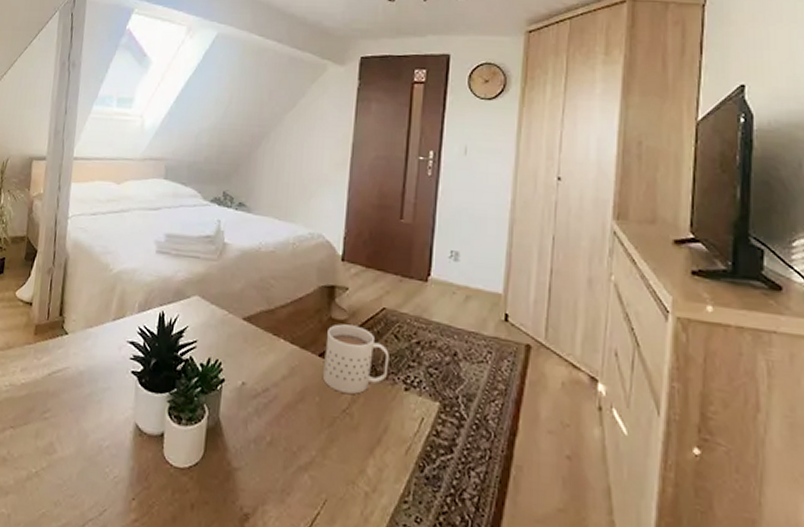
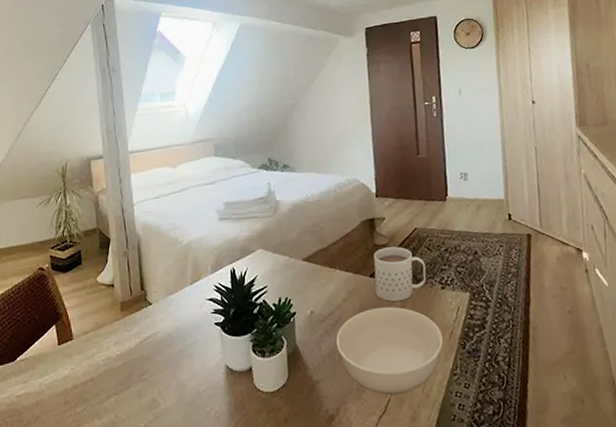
bowl: none [265,395,398,510] -> present [336,306,444,395]

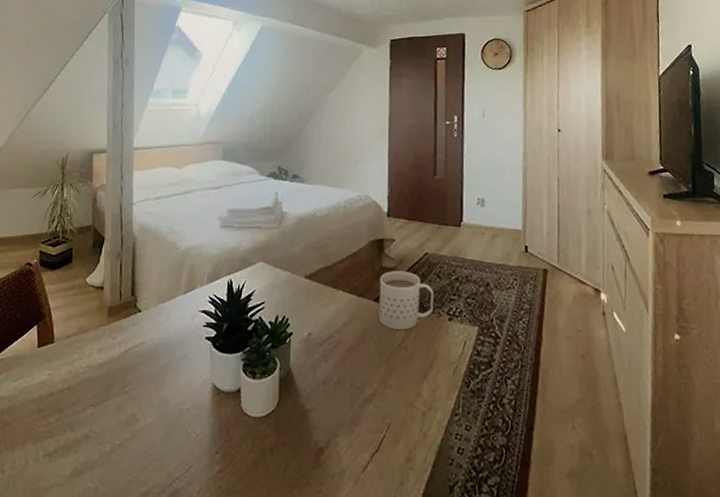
bowl: present [336,306,444,395] -> none [333,335,447,432]

